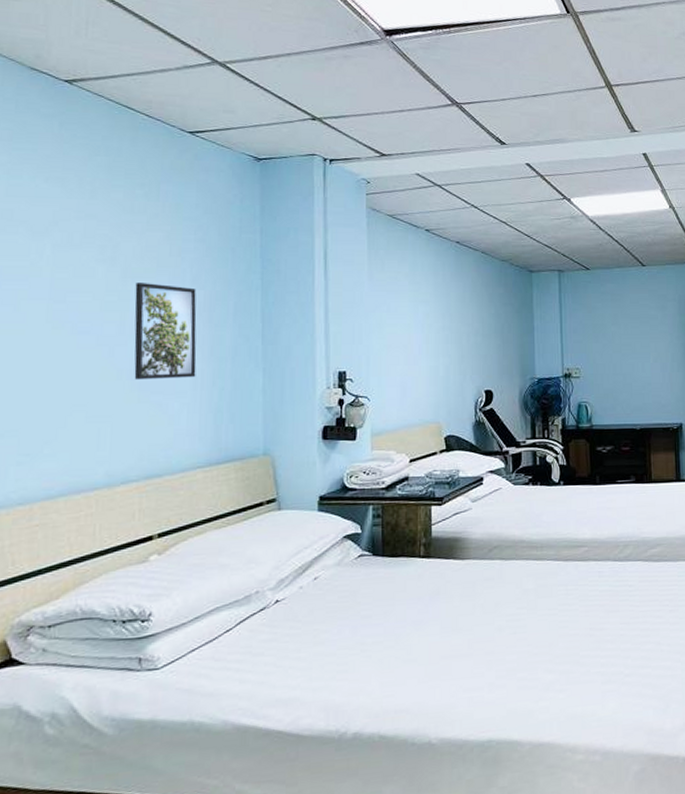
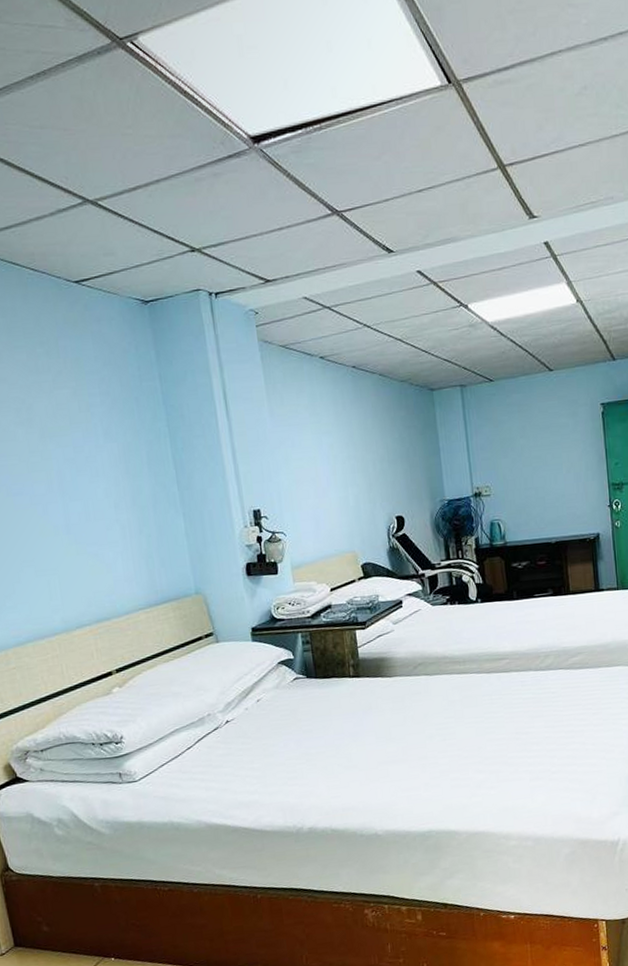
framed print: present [134,283,197,380] -> none [54,440,124,535]

